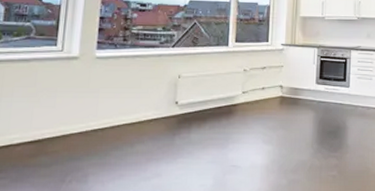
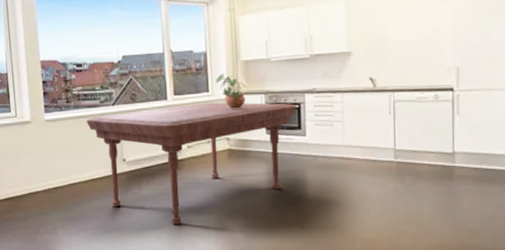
dining table: none [142,51,343,170] -> present [86,102,296,225]
potted plant: none [275,27,302,59] -> present [215,74,246,109]

